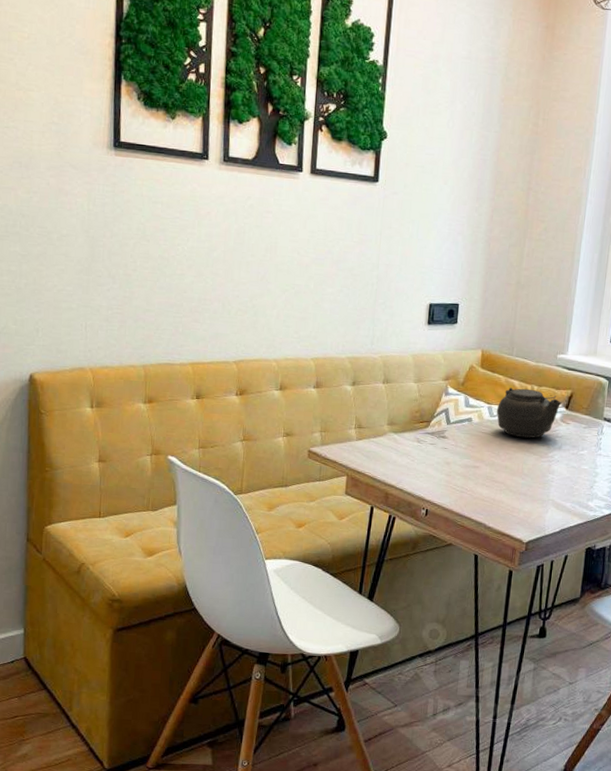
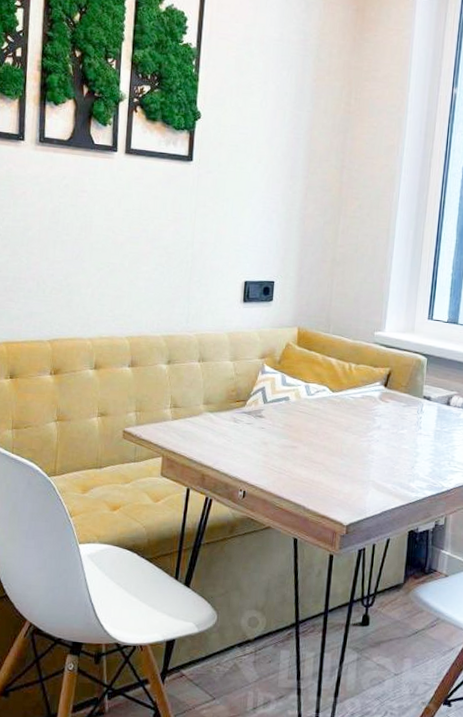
teapot: present [496,387,562,439] -> none [313,365,380,418]

